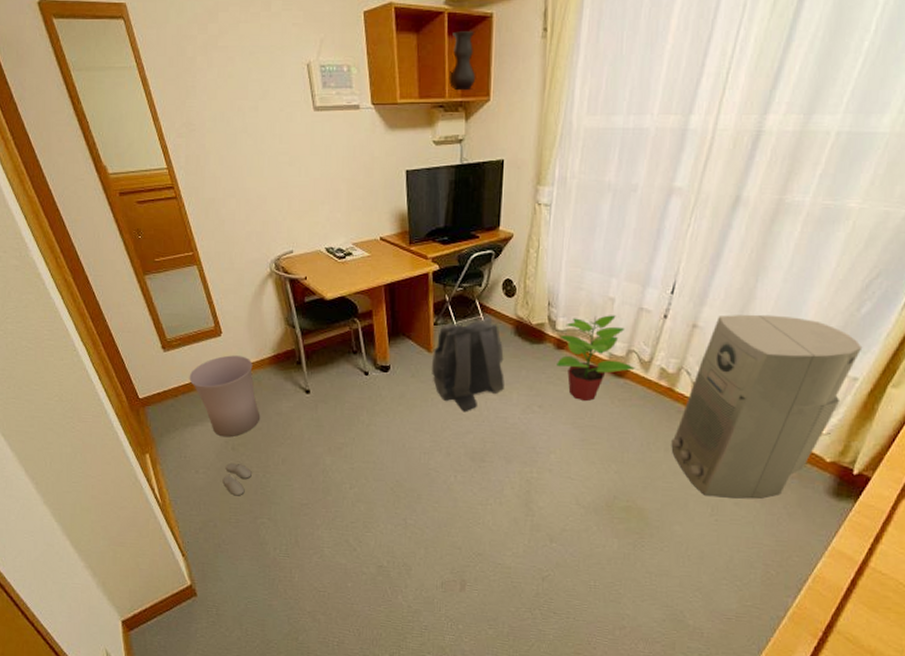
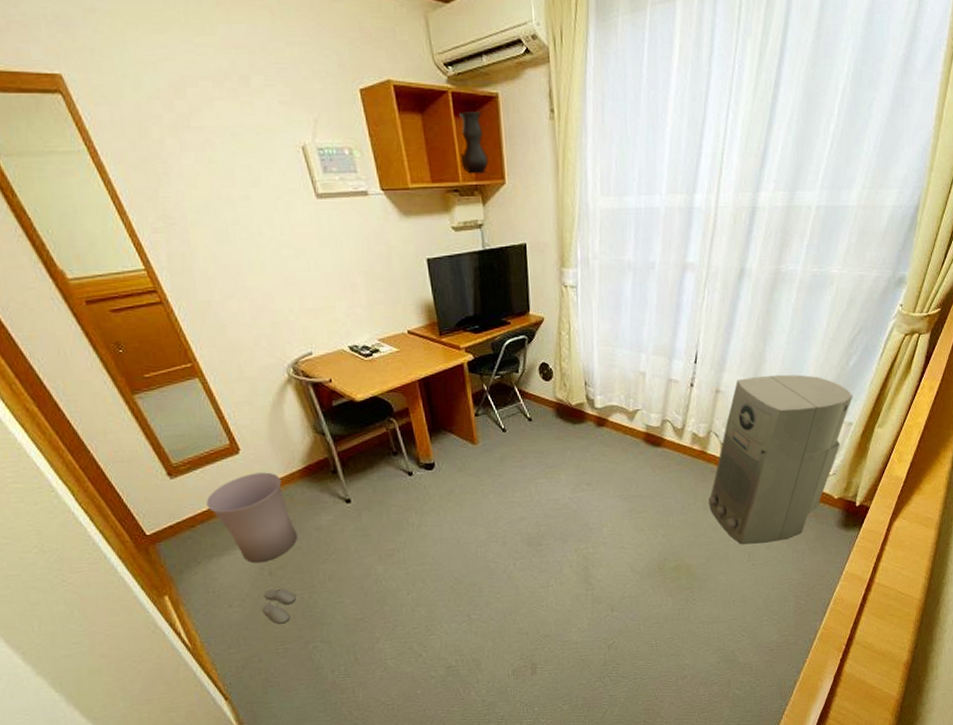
backpack: present [432,316,504,412] -> none [477,402,552,500]
potted plant: present [557,315,635,402] -> none [599,388,670,474]

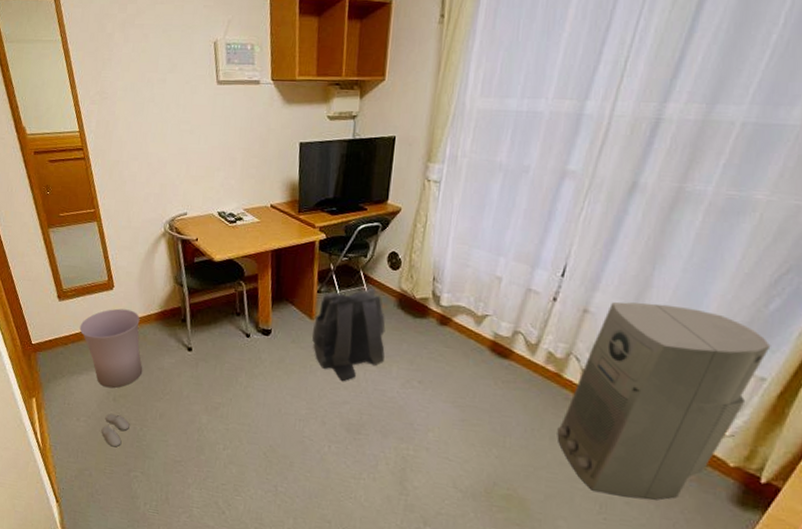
vase: present [459,112,489,174] -> none [348,16,374,71]
backpack: none [477,402,552,500] -> present [312,287,386,382]

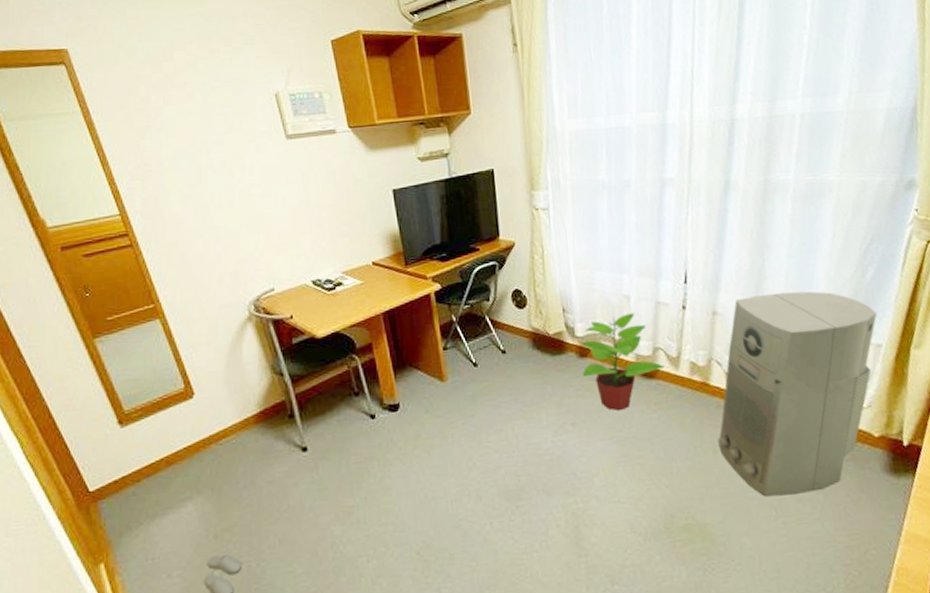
waste bin: present [79,308,142,388] -> none [154,418,247,524]
backpack: present [312,287,386,382] -> none [446,332,531,445]
potted plant: none [439,294,521,381] -> present [580,313,665,411]

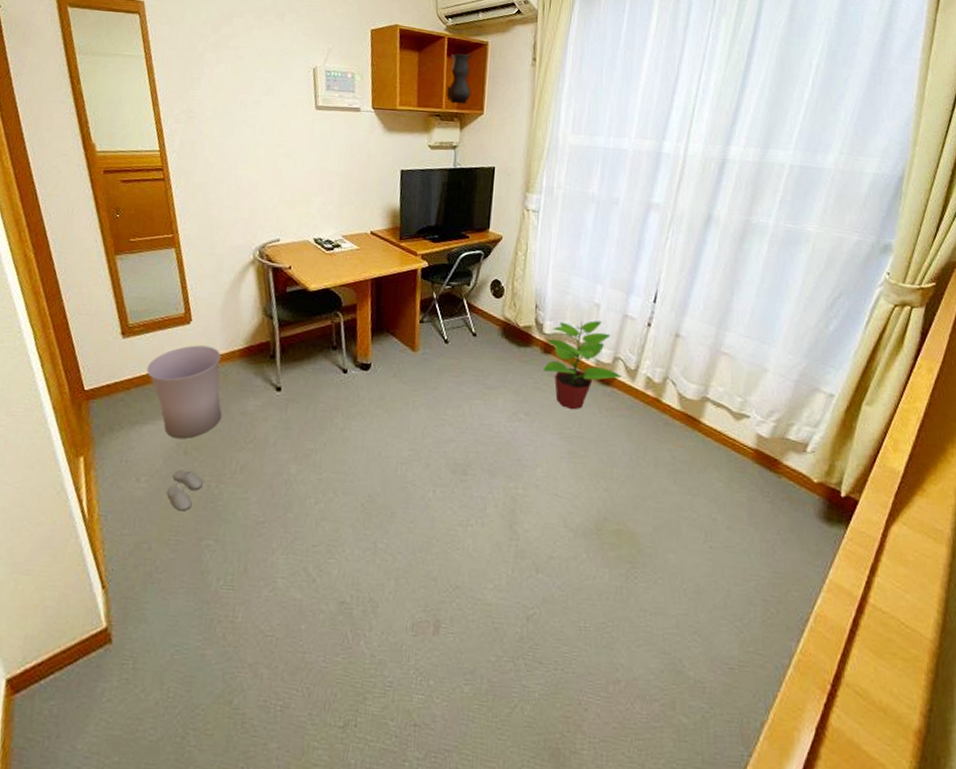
waste bin: none [154,418,247,524] -> present [146,345,222,439]
vase: none [425,51,454,108] -> present [448,53,472,104]
air purifier: present [717,291,878,497] -> none [660,326,835,523]

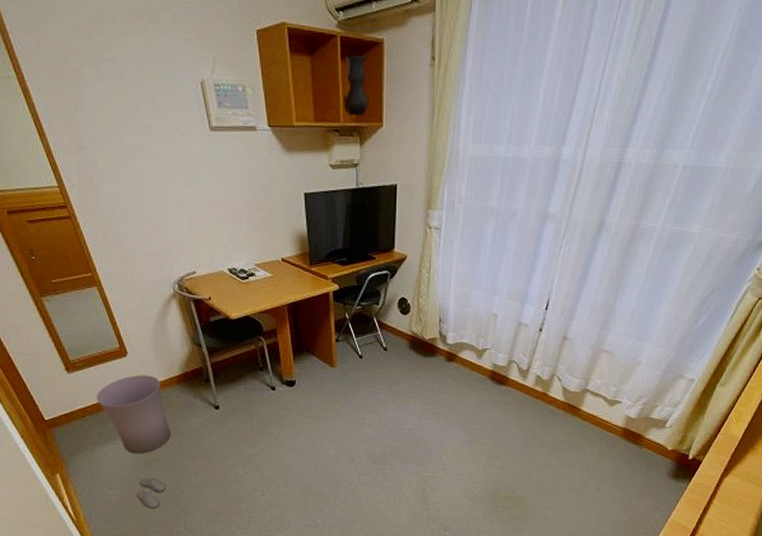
potted plant: present [544,320,621,410] -> none [447,329,515,407]

